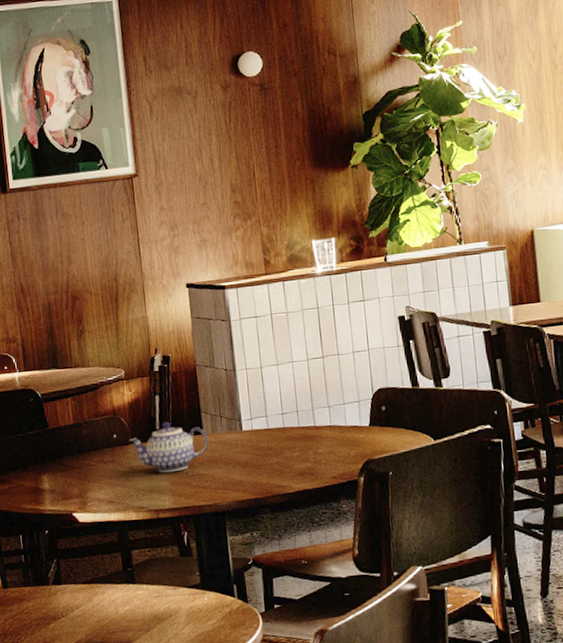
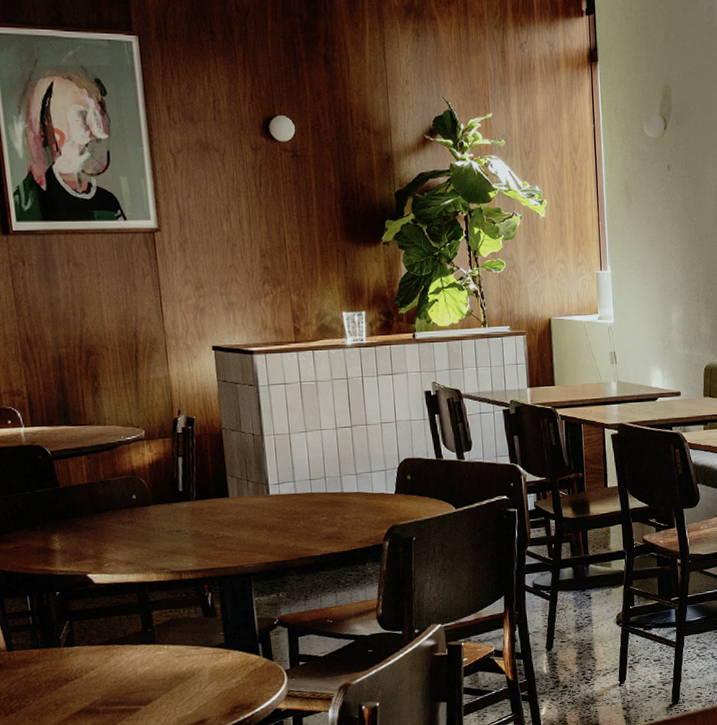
teapot: present [129,421,209,473] -> none [149,484,235,535]

